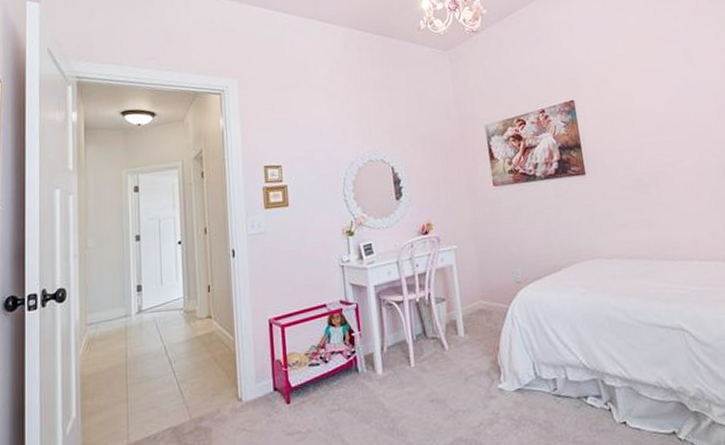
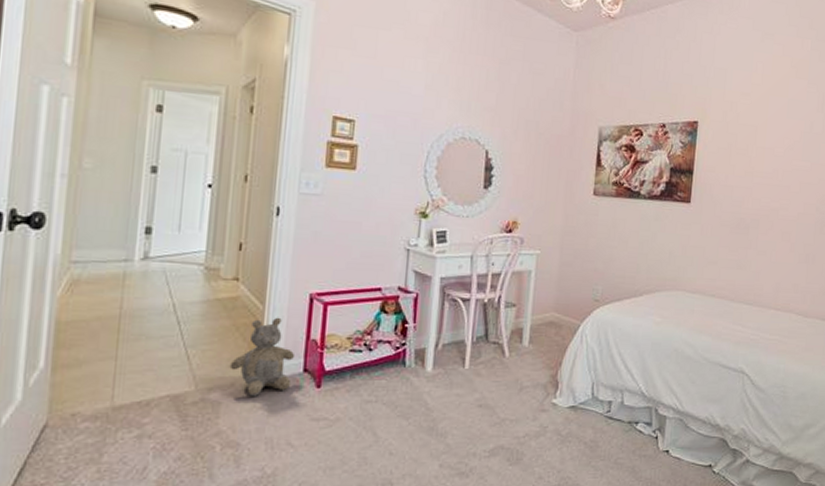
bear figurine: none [214,344,266,421] -> present [229,317,296,397]

